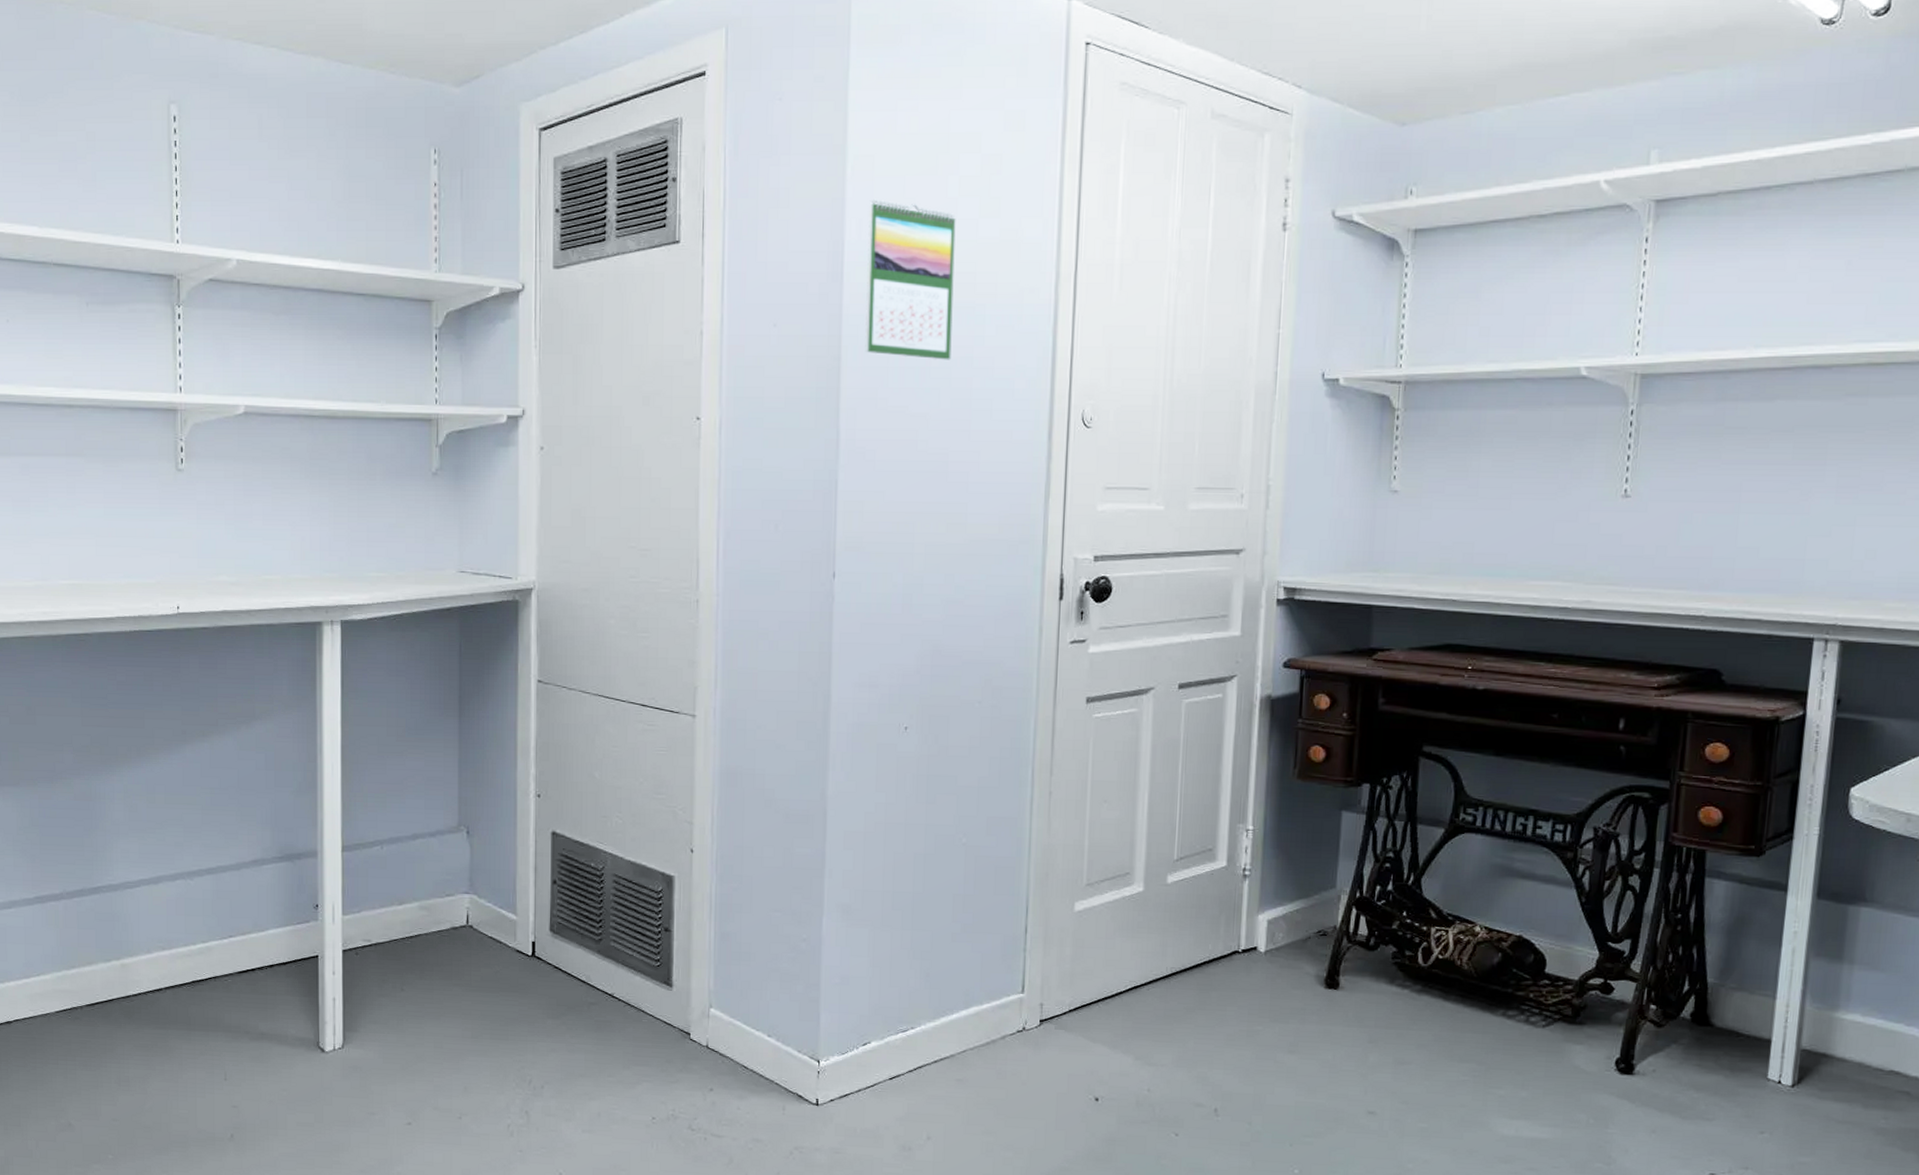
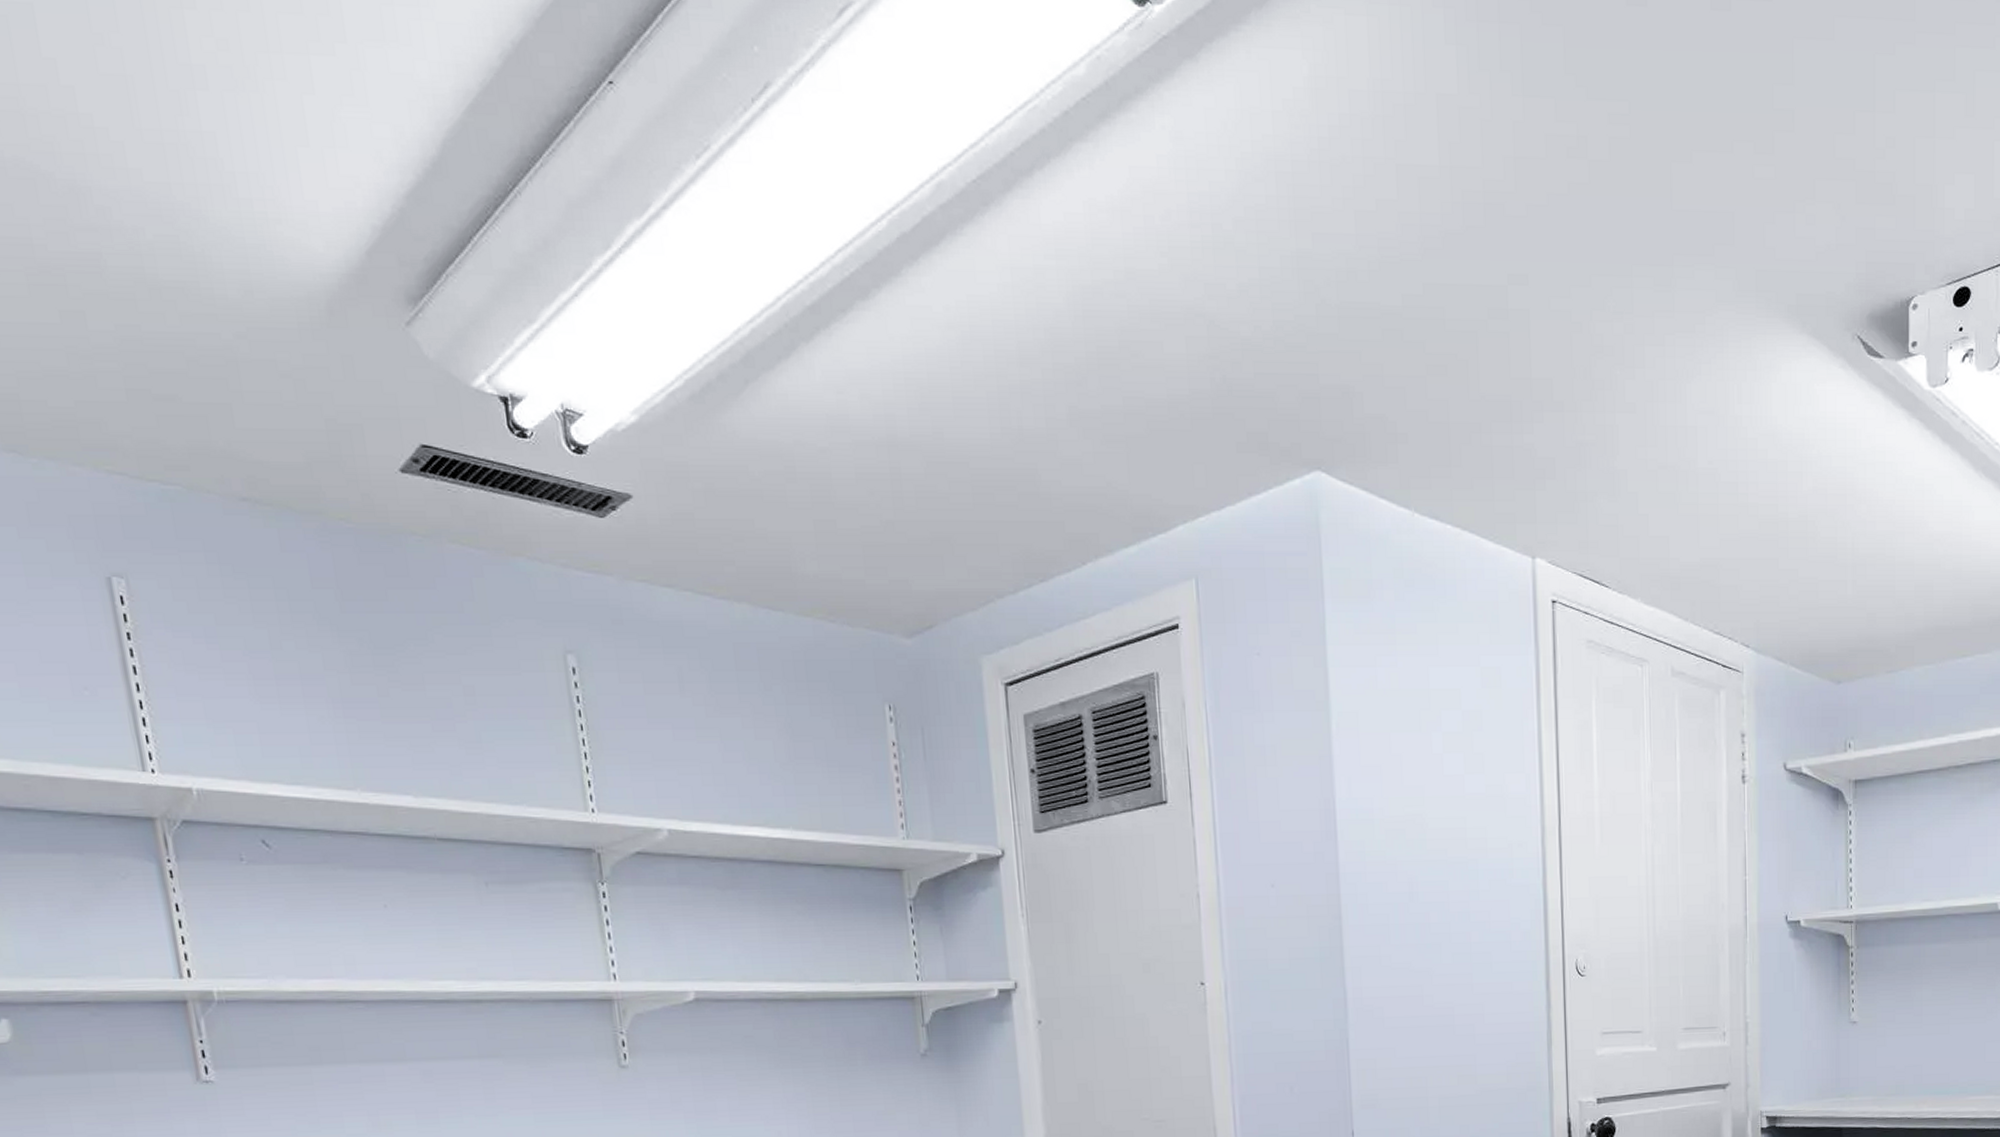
calendar: present [865,199,956,360] -> none [1357,756,1449,916]

